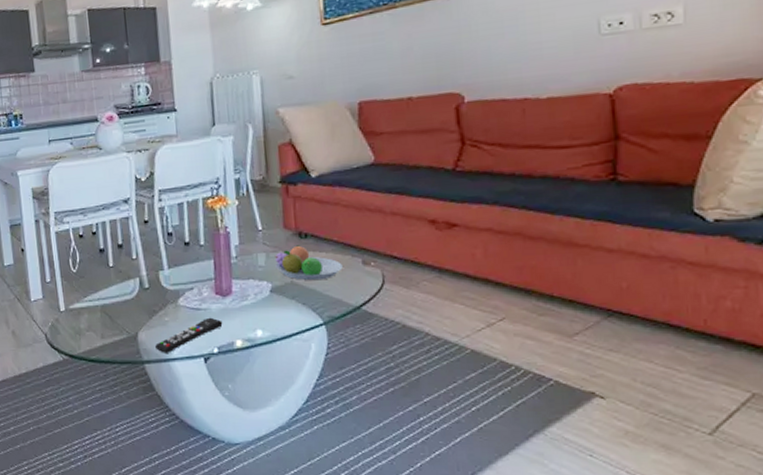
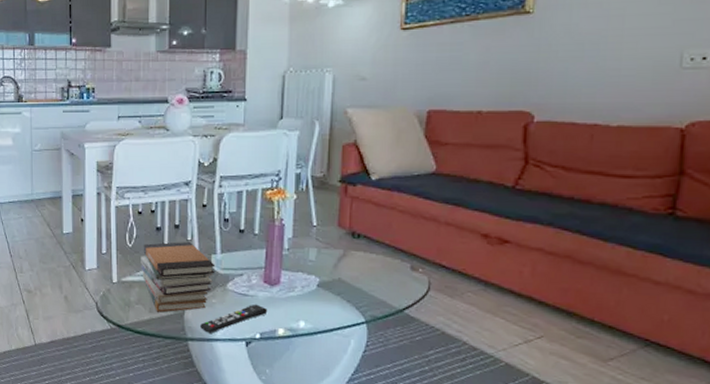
book stack: none [86,261,165,337] -> present [141,242,216,313]
fruit bowl: present [274,245,343,281] -> none [325,244,391,281]

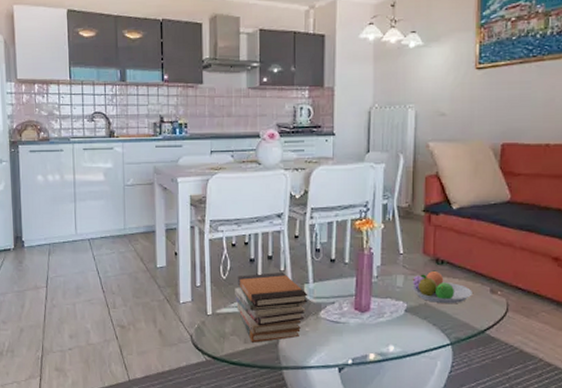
remote control: present [200,304,268,333] -> none [294,330,359,361]
fruit bowl: none [325,244,391,281] -> present [412,270,472,304]

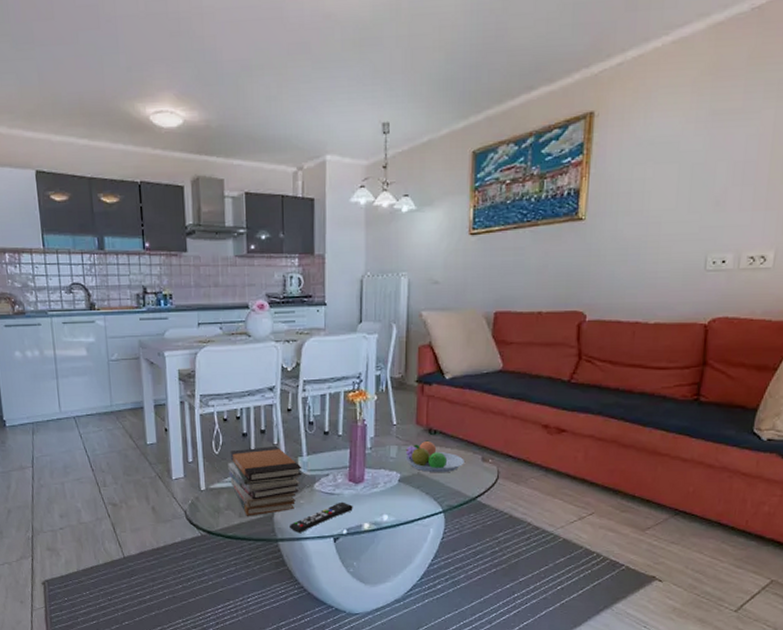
remote control: none [294,330,359,361] -> present [290,502,353,533]

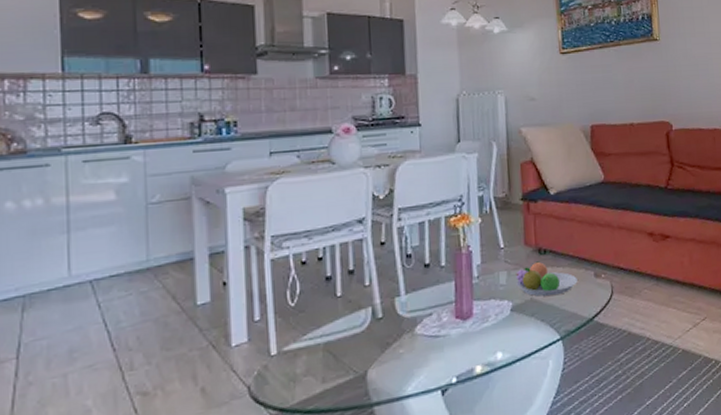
book stack: present [228,446,302,516] -> none [307,288,401,380]
remote control: present [290,502,353,533] -> none [387,343,462,391]

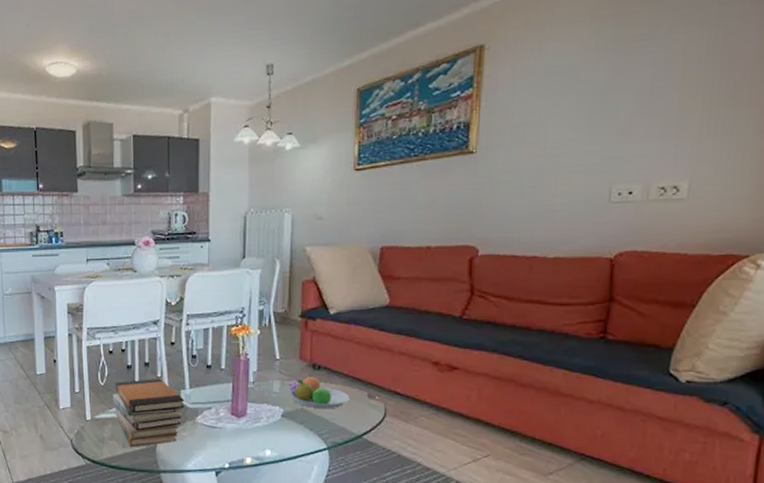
book stack: none [307,288,401,380] -> present [113,379,185,447]

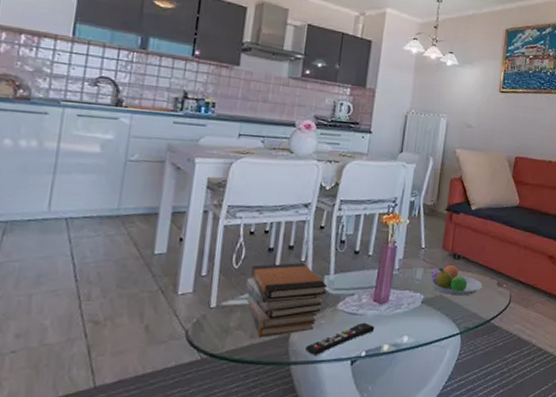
remote control: none [172,435,235,465] -> present [305,322,375,355]

